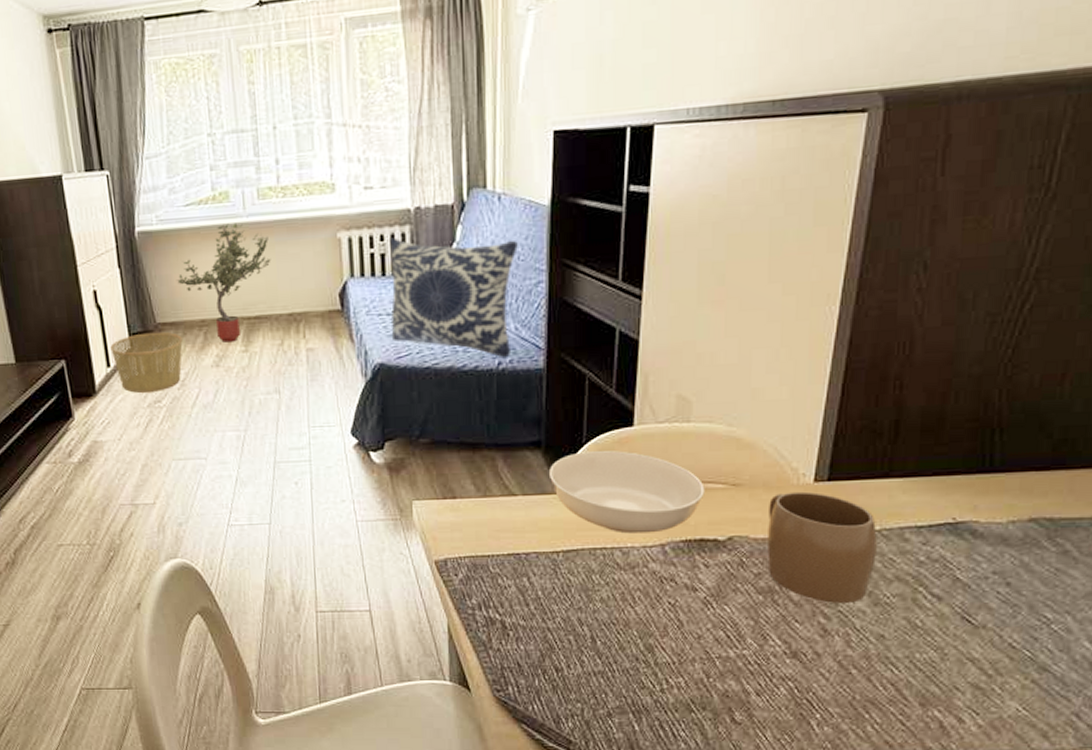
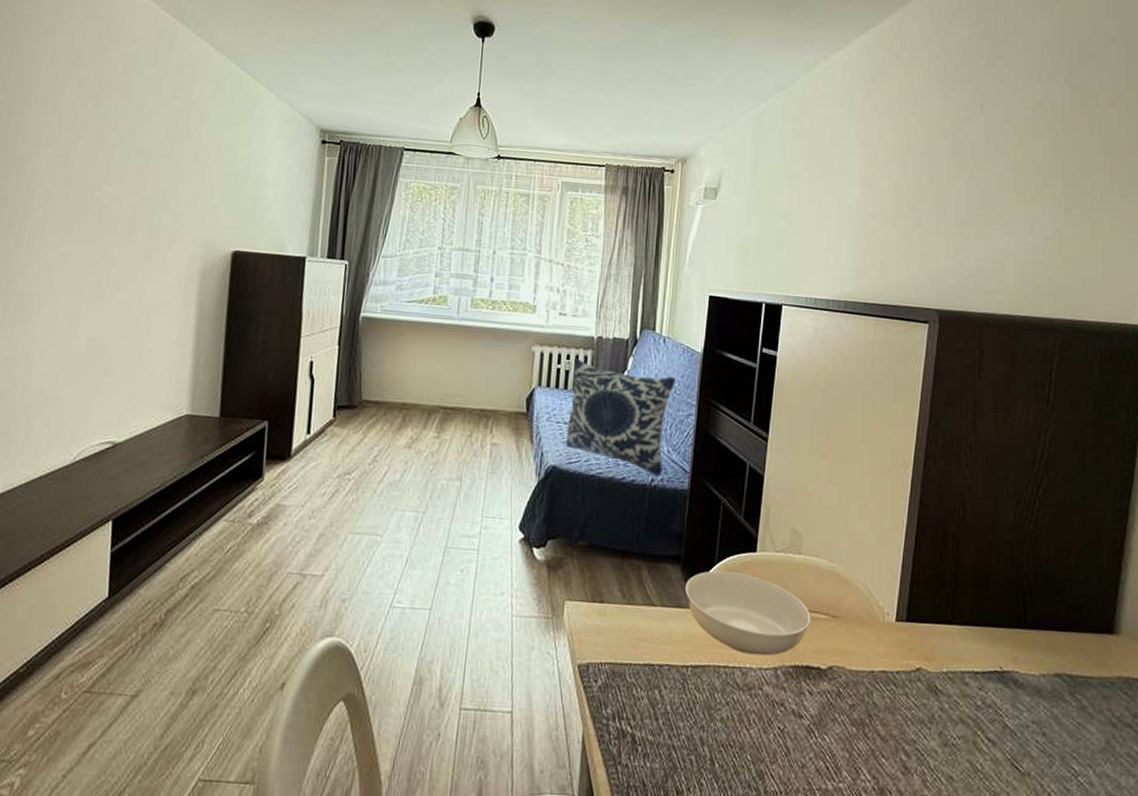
basket: present [110,331,183,393] -> none [313,407,383,464]
potted tree: present [176,223,271,342] -> none [387,323,474,428]
mug: present [767,491,877,603] -> none [860,628,944,742]

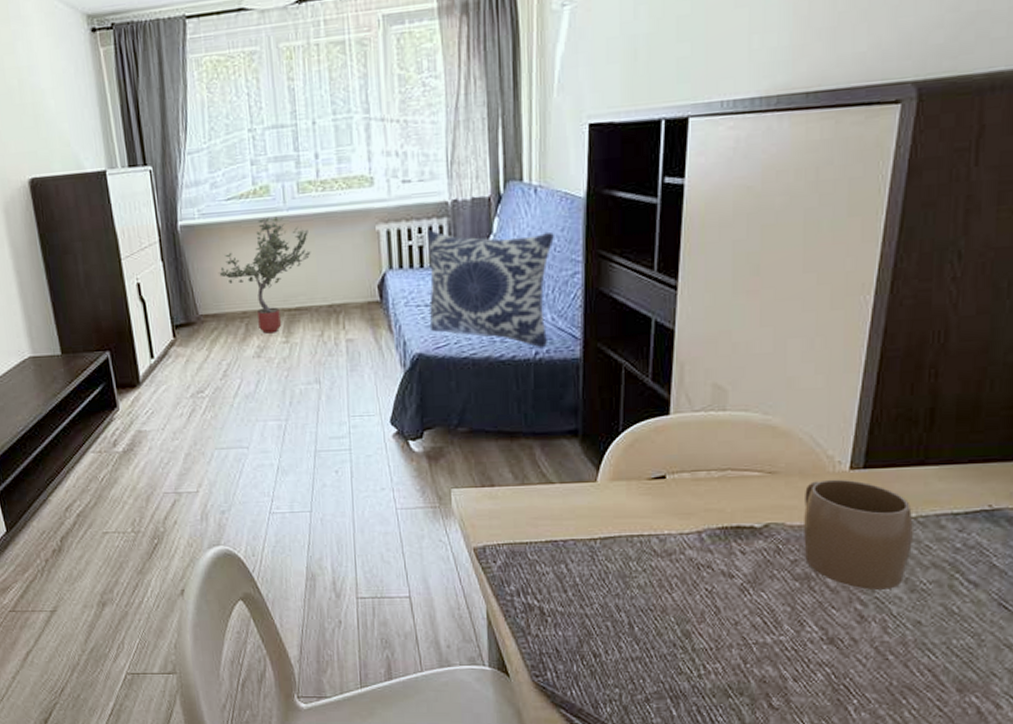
potted tree: none [387,323,474,428] -> present [218,216,311,334]
bowl: present [684,570,811,656] -> none [585,439,741,521]
mug: none [860,628,944,742] -> present [804,479,913,590]

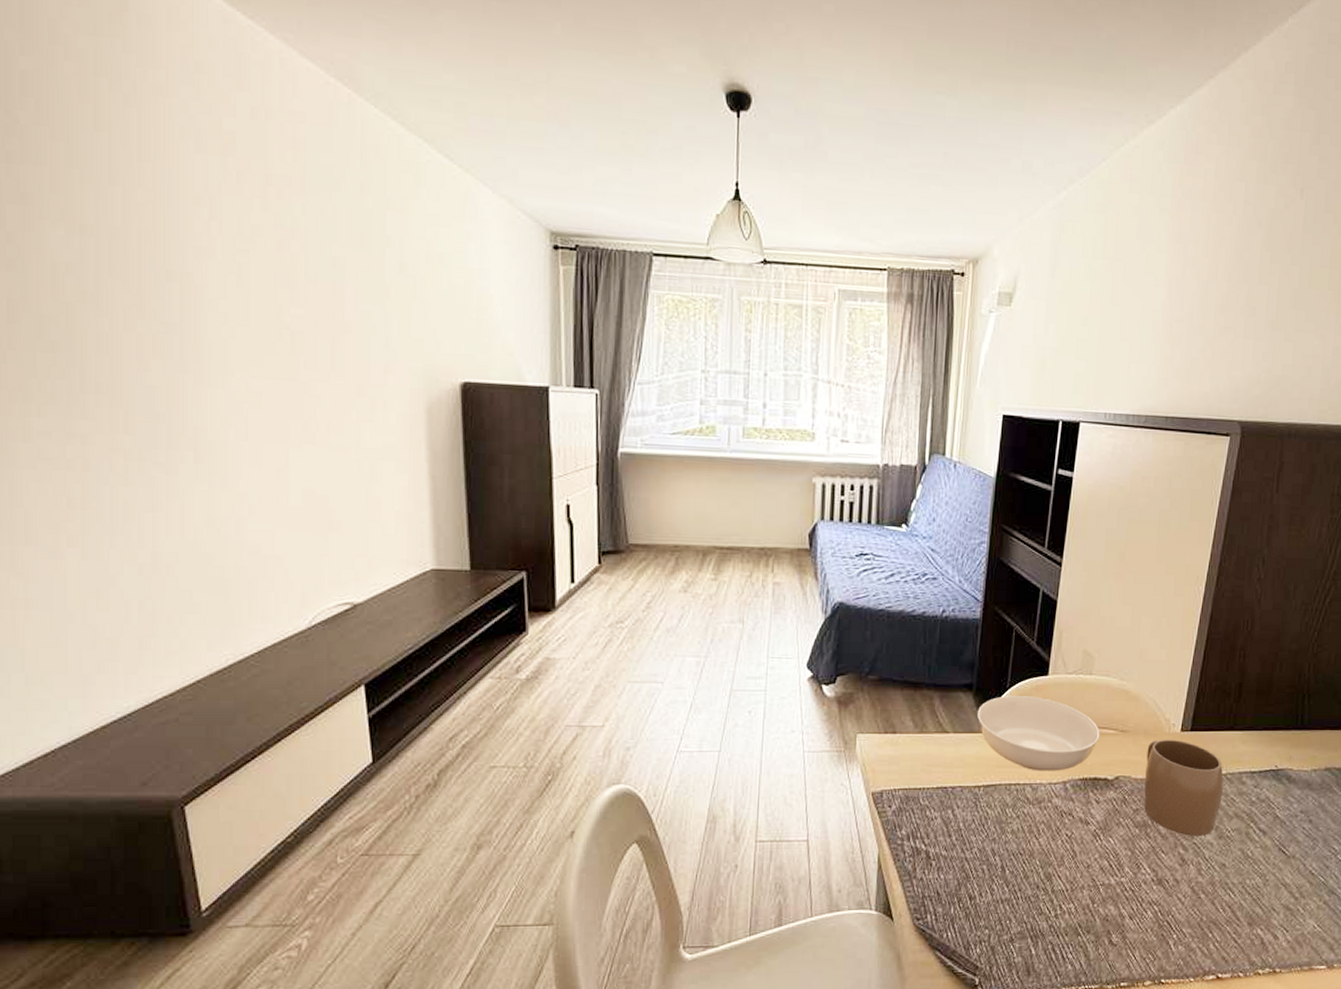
potted tree: present [218,216,311,334] -> none [654,456,749,570]
cushion: present [428,230,554,348] -> none [852,488,967,607]
bowl: none [585,439,741,521] -> present [976,696,1100,771]

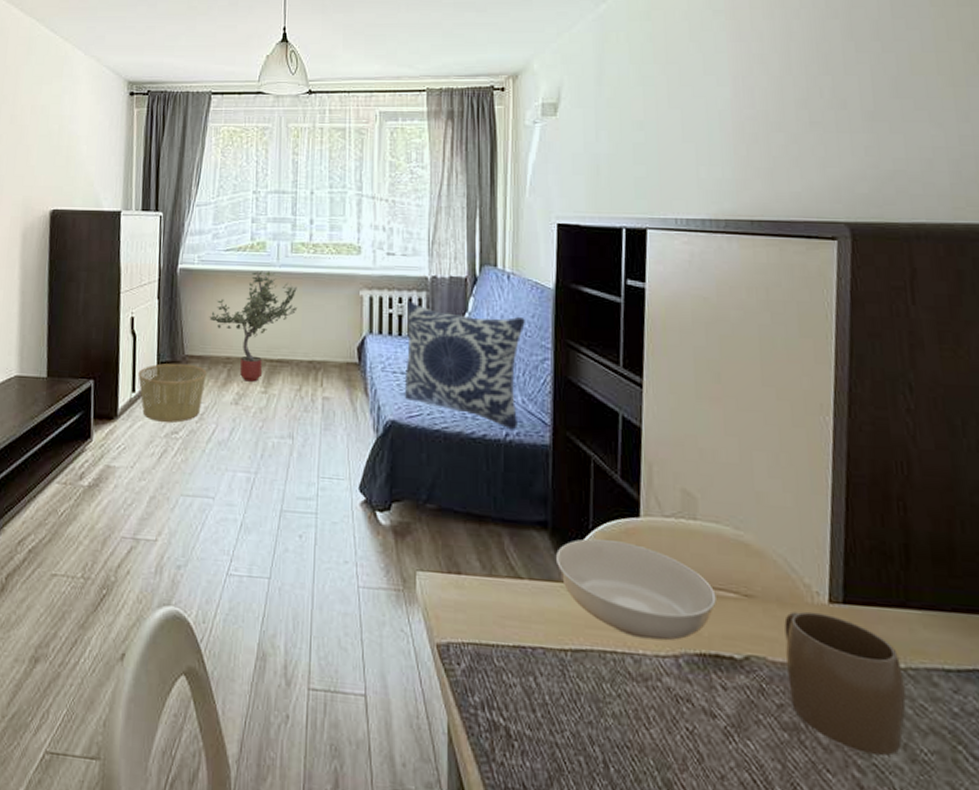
basket: none [577,552,653,612] -> present [138,363,207,422]
potted tree: none [654,456,749,570] -> present [208,271,298,382]
cushion: none [852,488,967,607] -> present [404,301,525,430]

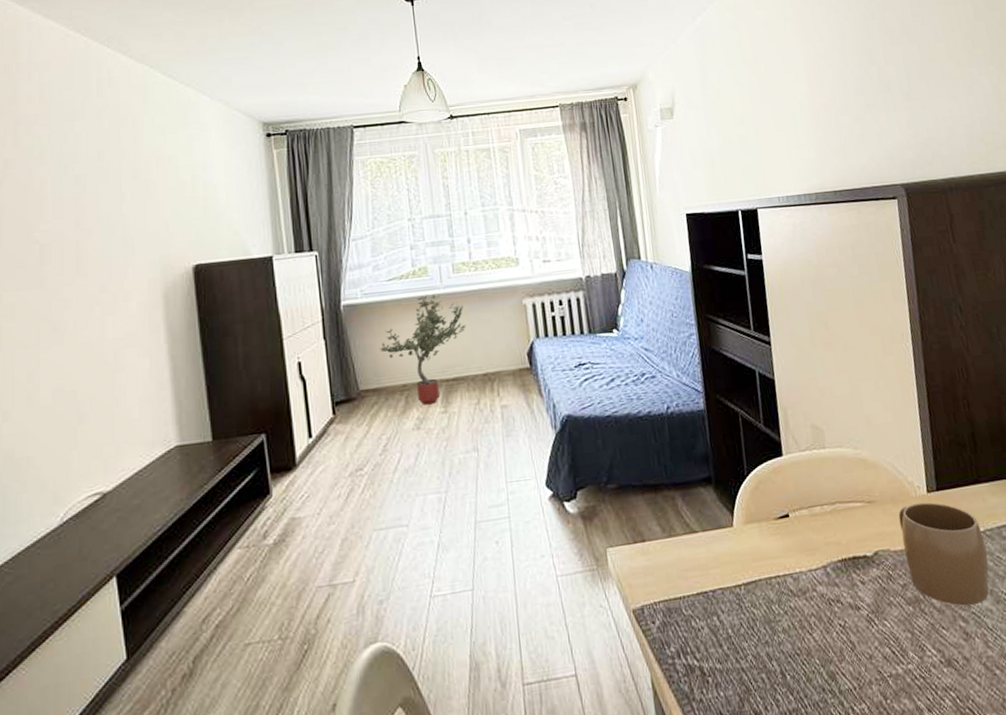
basket: present [138,363,207,422] -> none [313,398,385,463]
cushion: present [404,301,525,430] -> none [567,301,676,403]
bowl: present [555,538,717,641] -> none [721,479,849,560]

